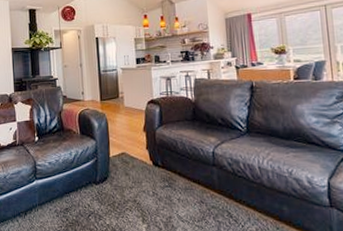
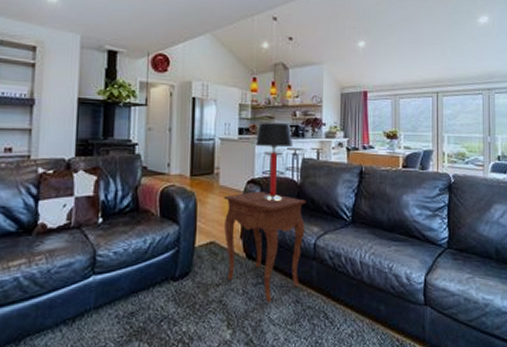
side table: none [129,109,203,203] -> present [224,190,307,303]
table lamp: none [151,50,185,117] -> present [256,123,294,201]

